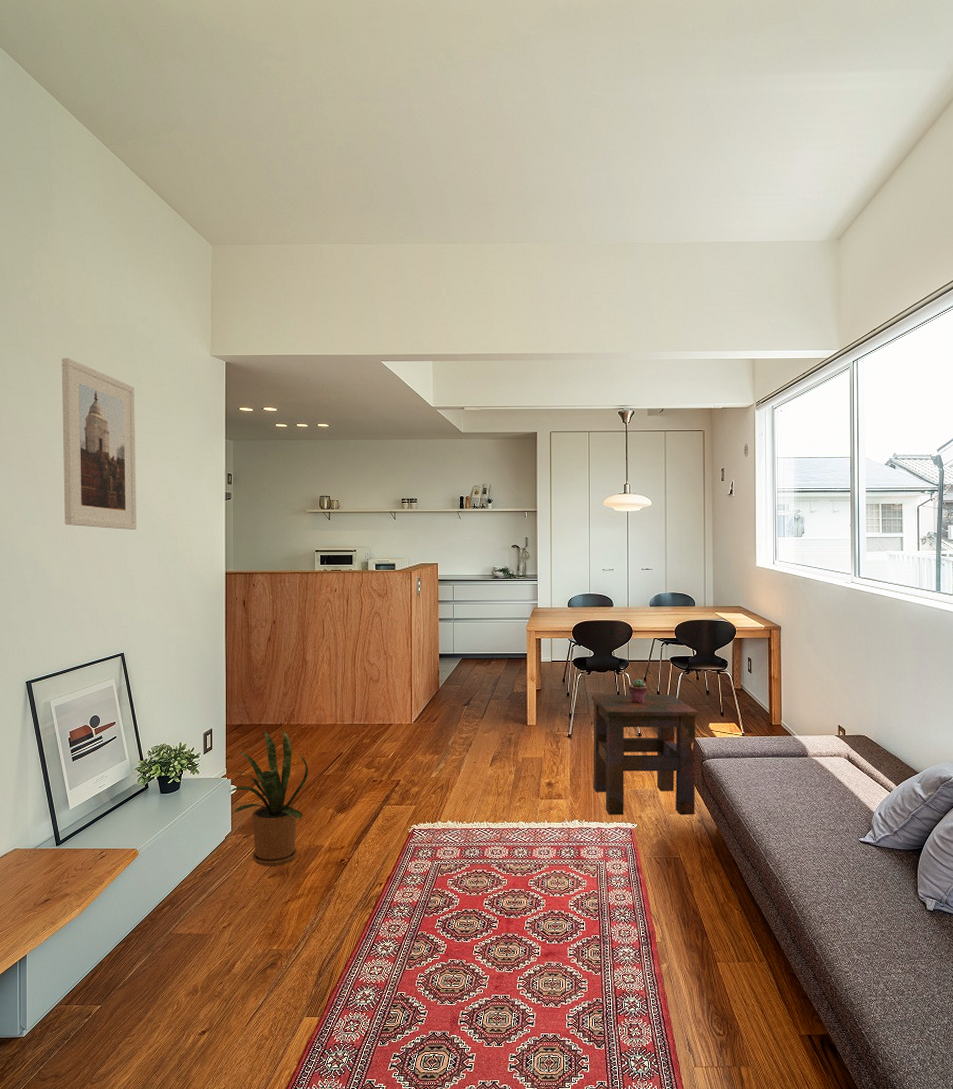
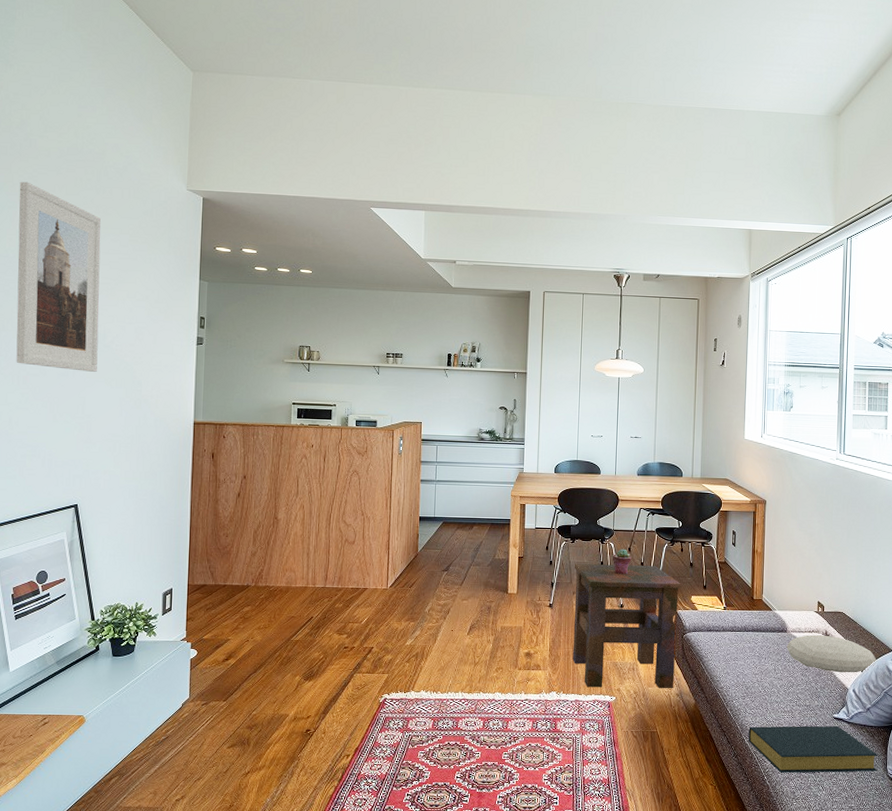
house plant: present [229,729,308,867] -> none [188,591,276,737]
hardback book: none [773,850,908,897] -> present [748,726,878,773]
cushion: none [808,759,903,796] -> present [786,635,877,673]

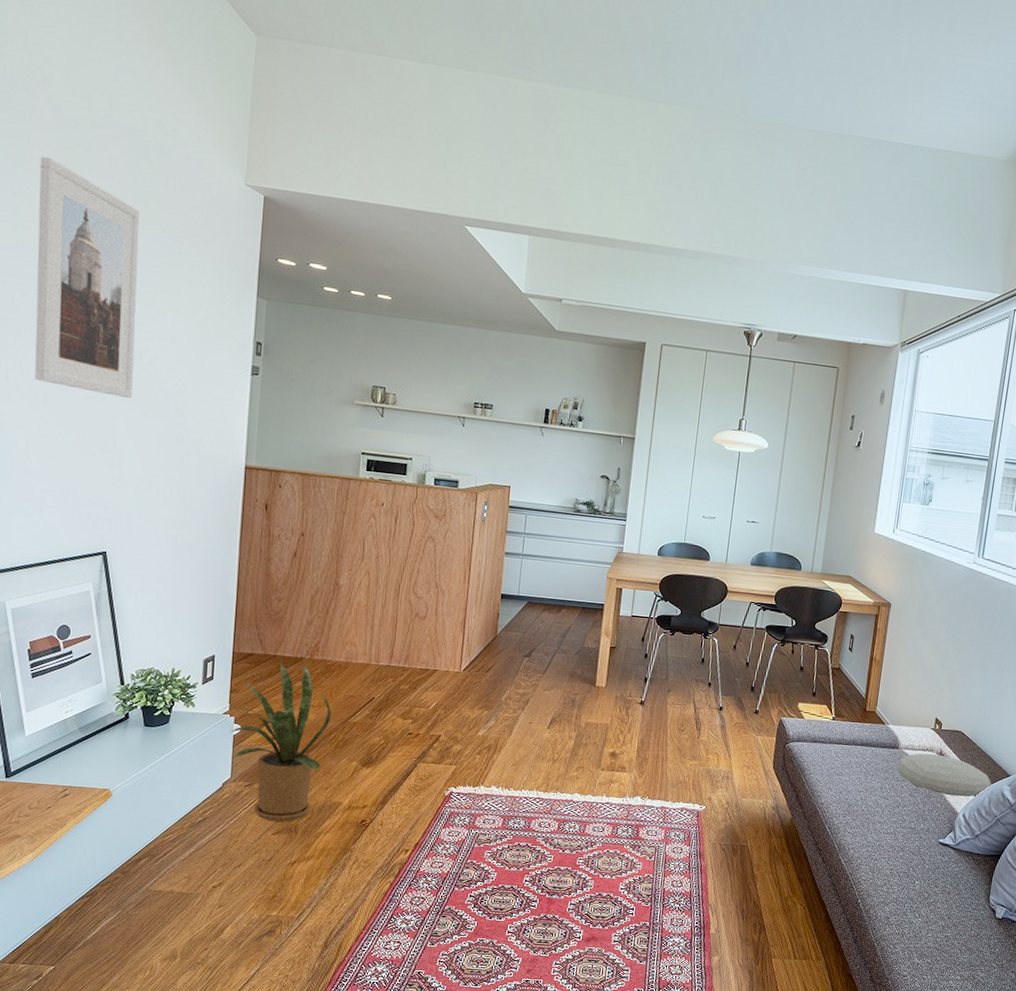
house plant: none [188,591,276,737] -> present [231,663,331,823]
side table: present [572,564,682,689] -> none [662,659,789,802]
potted succulent: present [612,549,631,575] -> none [714,646,736,675]
hardback book: present [748,726,878,773] -> none [845,846,982,902]

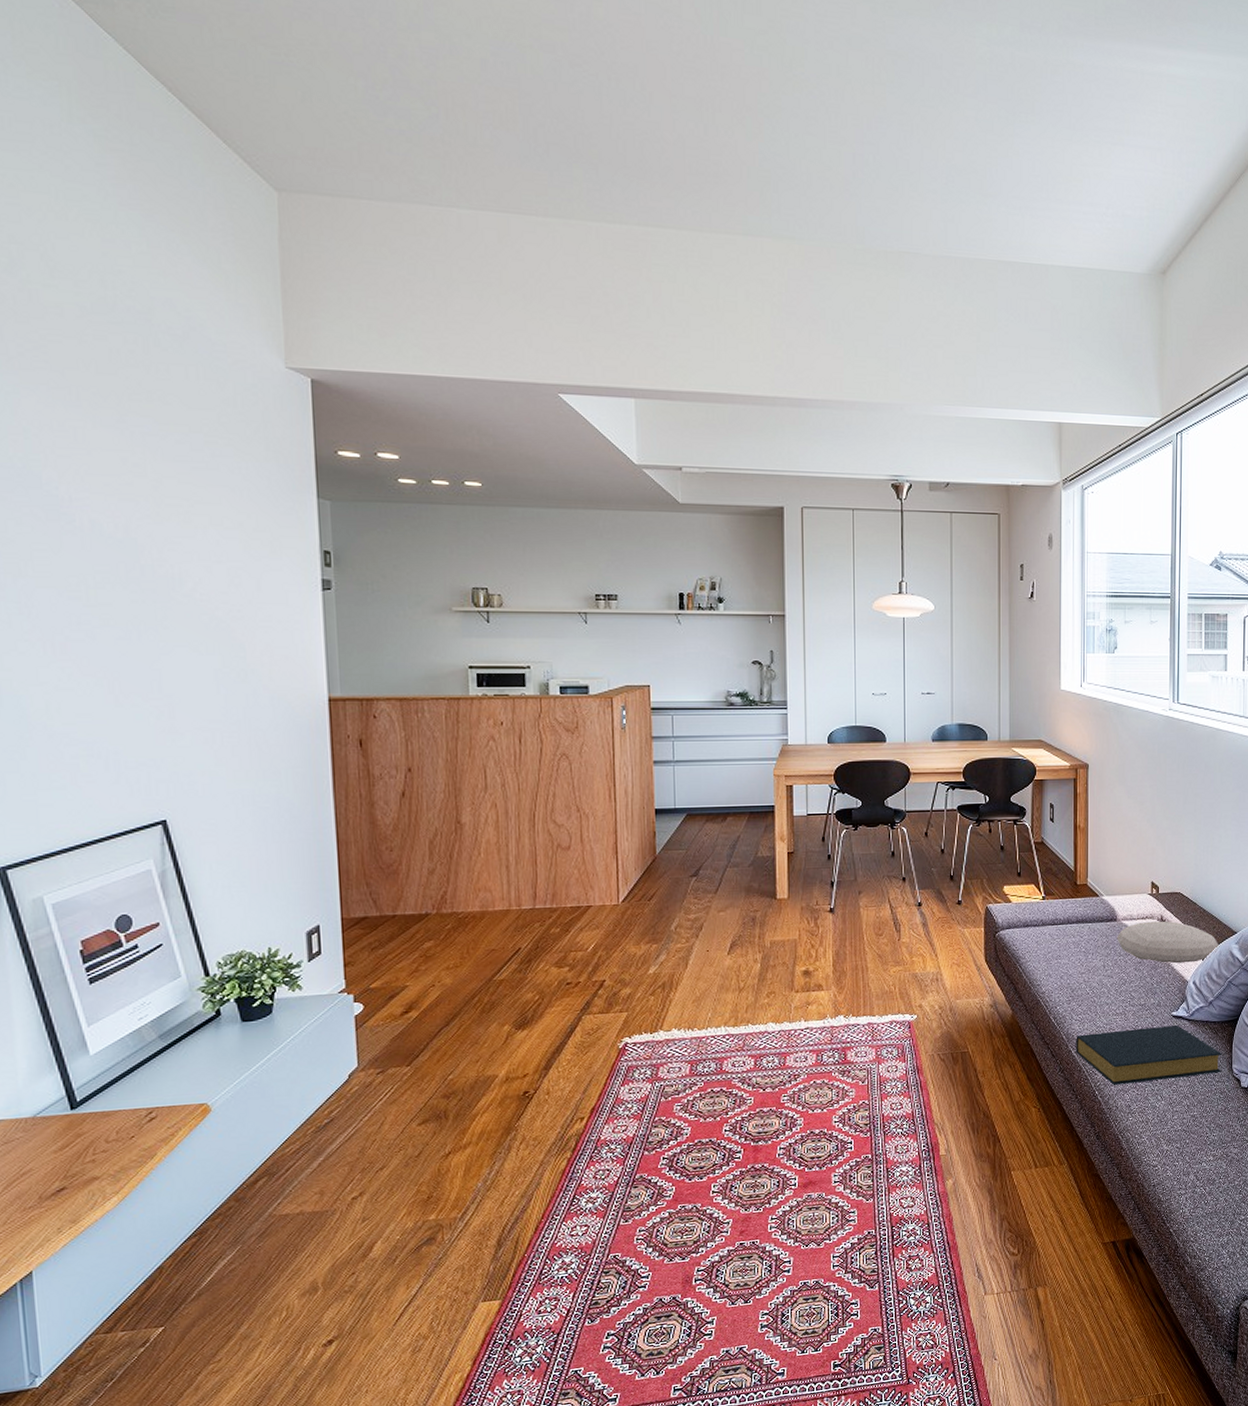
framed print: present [34,156,140,398] -> none [19,353,175,633]
house plant: present [231,663,331,823] -> none [351,920,471,1111]
hardback book: none [845,846,982,902] -> present [1076,1025,1222,1085]

